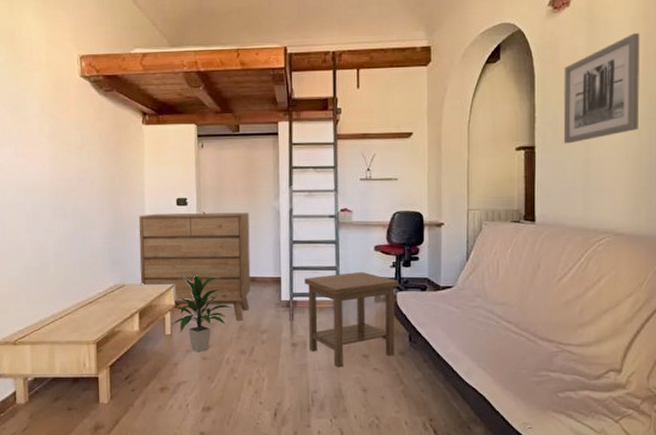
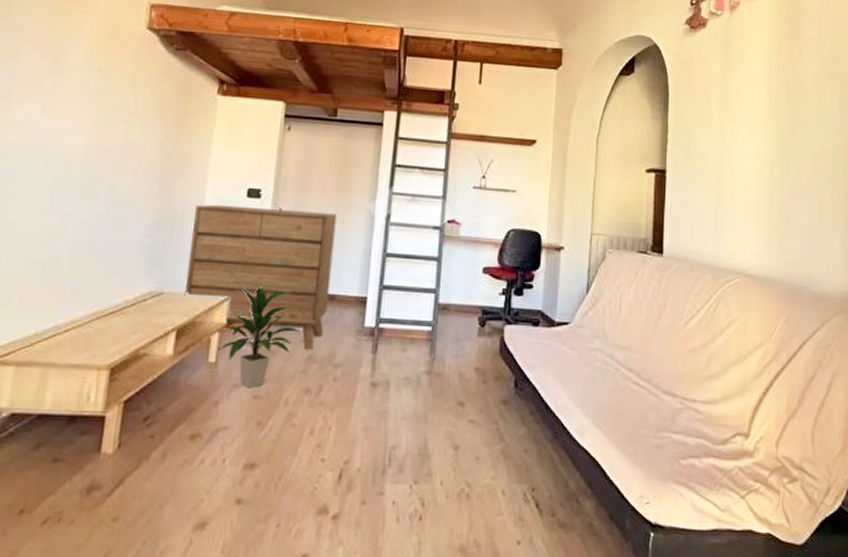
side table: present [304,271,398,368] -> none [392,297,507,417]
wall art: present [563,33,640,144] -> none [695,64,774,171]

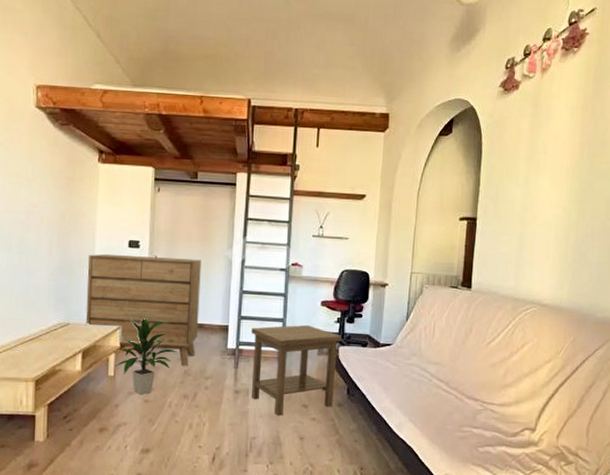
side table: none [392,297,507,417] -> present [251,324,341,416]

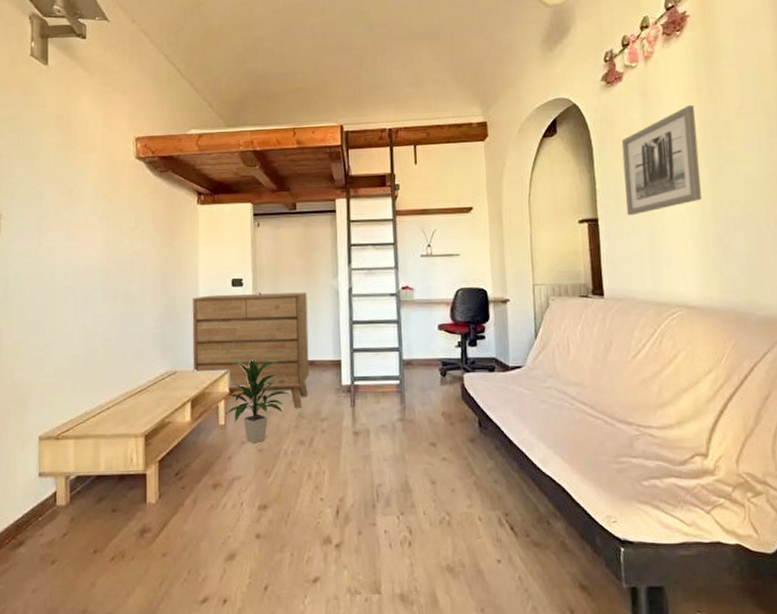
side table: present [251,324,341,416] -> none [366,352,465,458]
wall art: none [502,121,578,218] -> present [621,105,702,216]

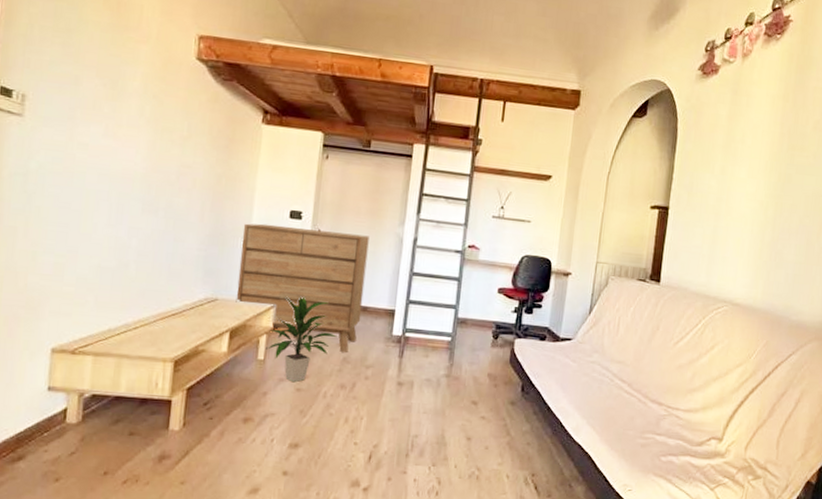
wall art: present [621,105,702,216] -> none [696,111,779,210]

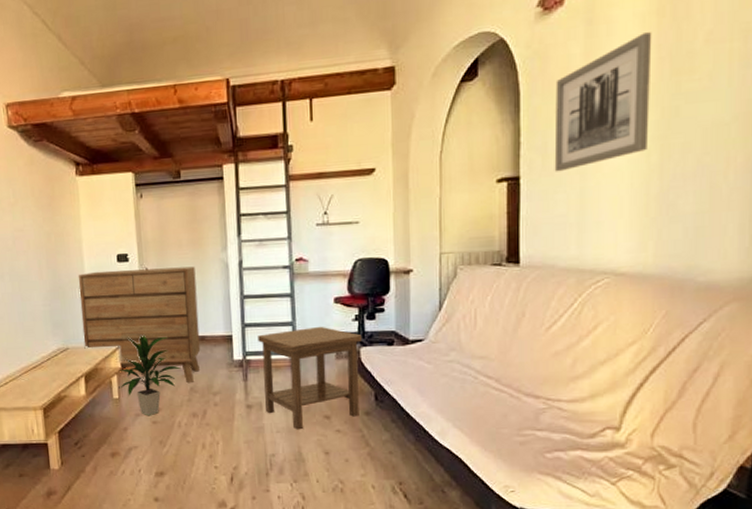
side table: none [415,313,518,413] -> present [258,326,362,430]
wall art: none [696,111,779,210] -> present [554,32,652,172]

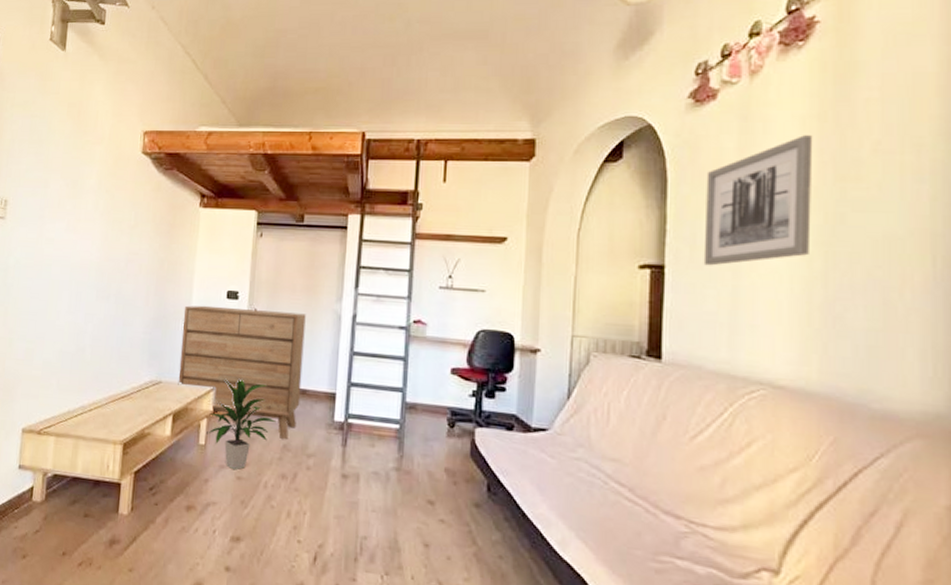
side table: present [258,326,362,430] -> none [362,396,478,513]

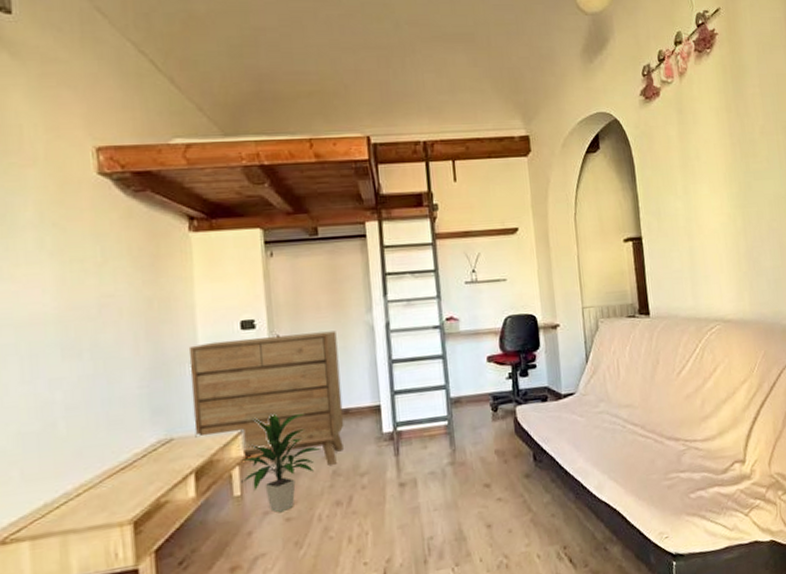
wall art: present [703,135,813,266] -> none [661,123,733,233]

